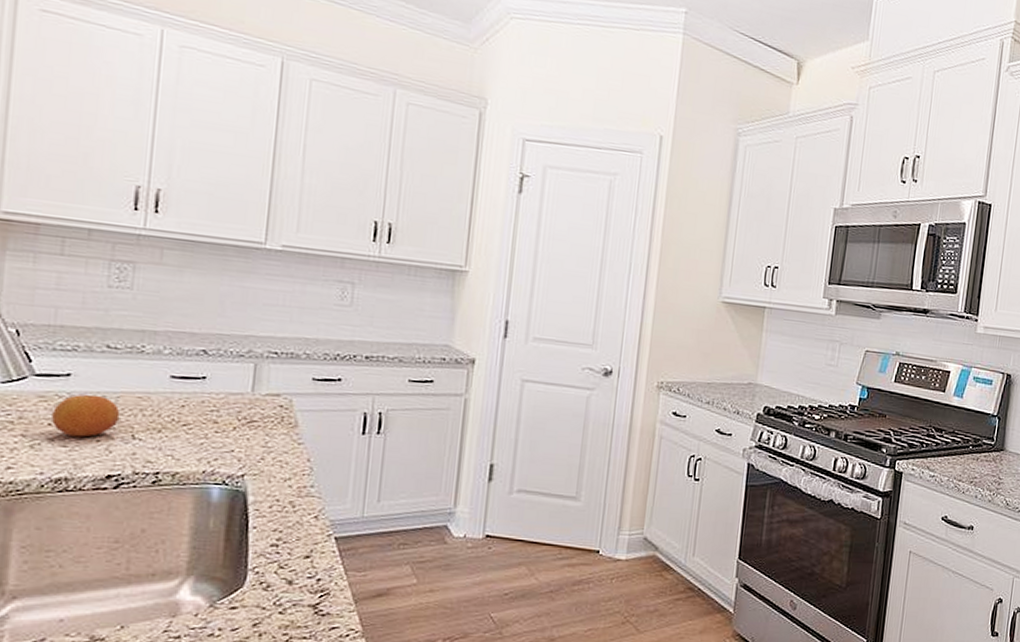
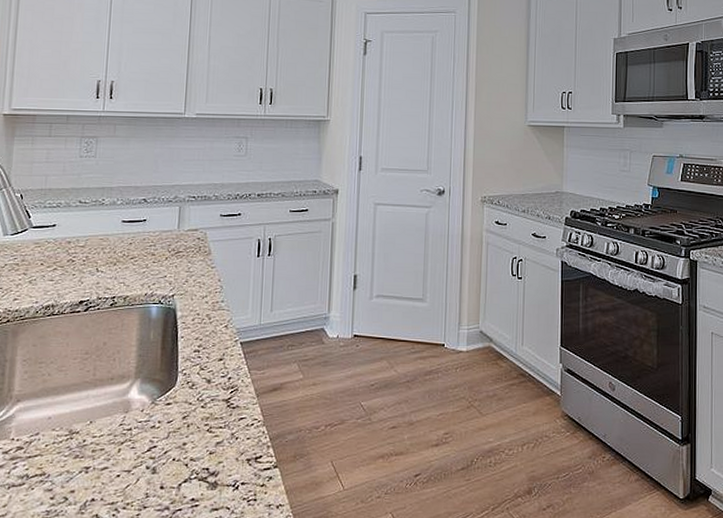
fruit: present [52,394,121,438] -> none [43,239,89,273]

